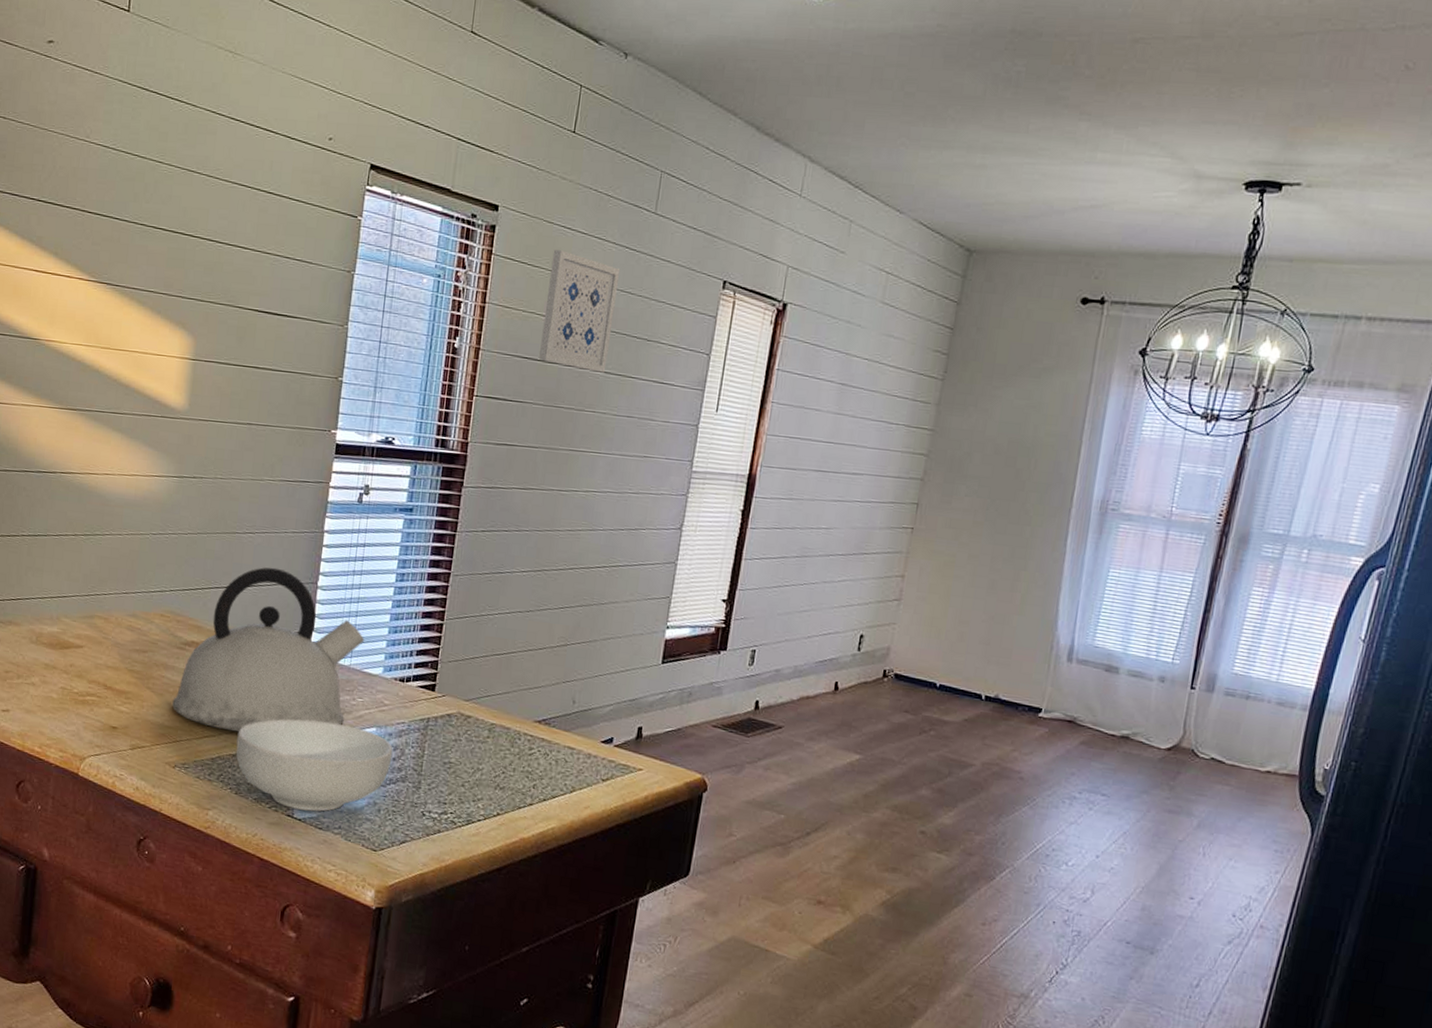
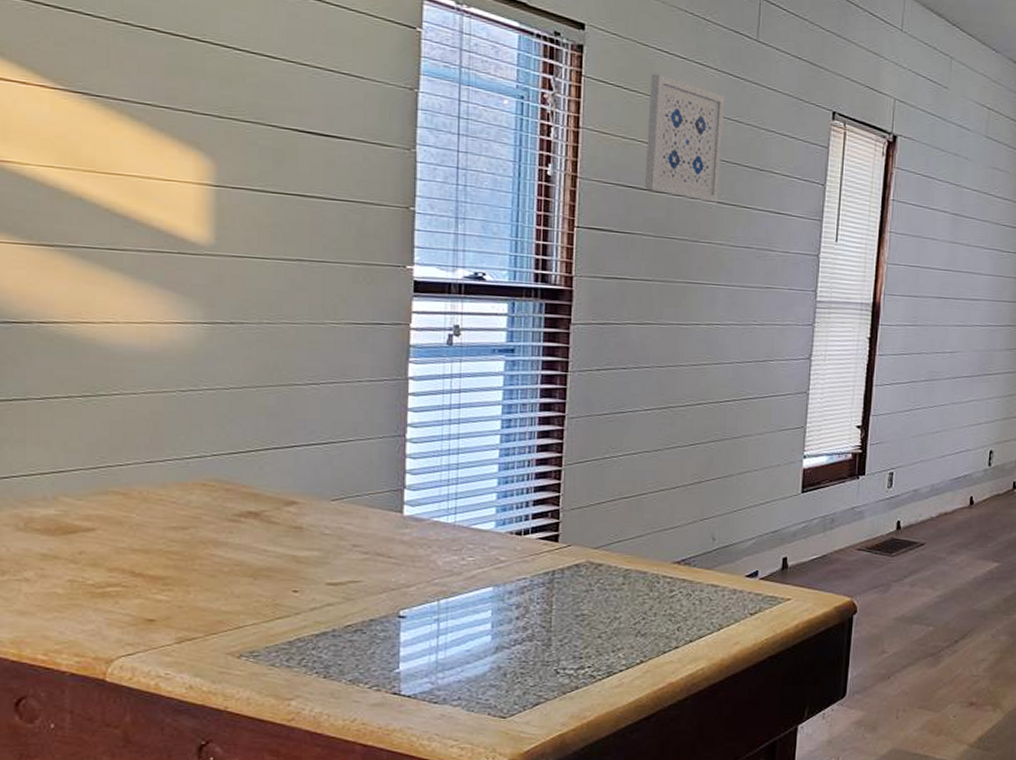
kettle: present [172,567,365,732] -> none [229,421,471,609]
cereal bowl: present [236,719,393,812] -> none [320,586,515,685]

